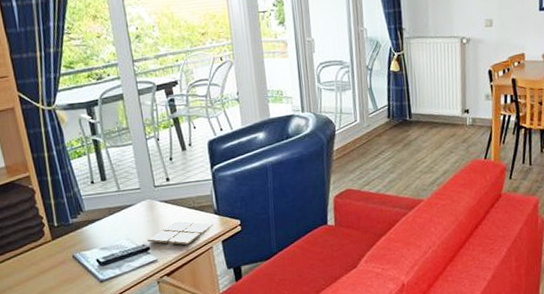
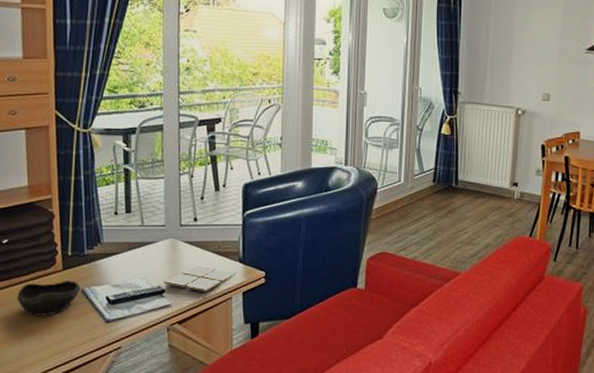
bowl: none [14,248,72,285] -> present [17,281,80,316]

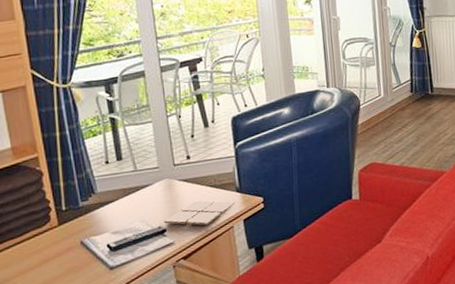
bowl: present [17,281,80,316] -> none [13,234,80,276]

